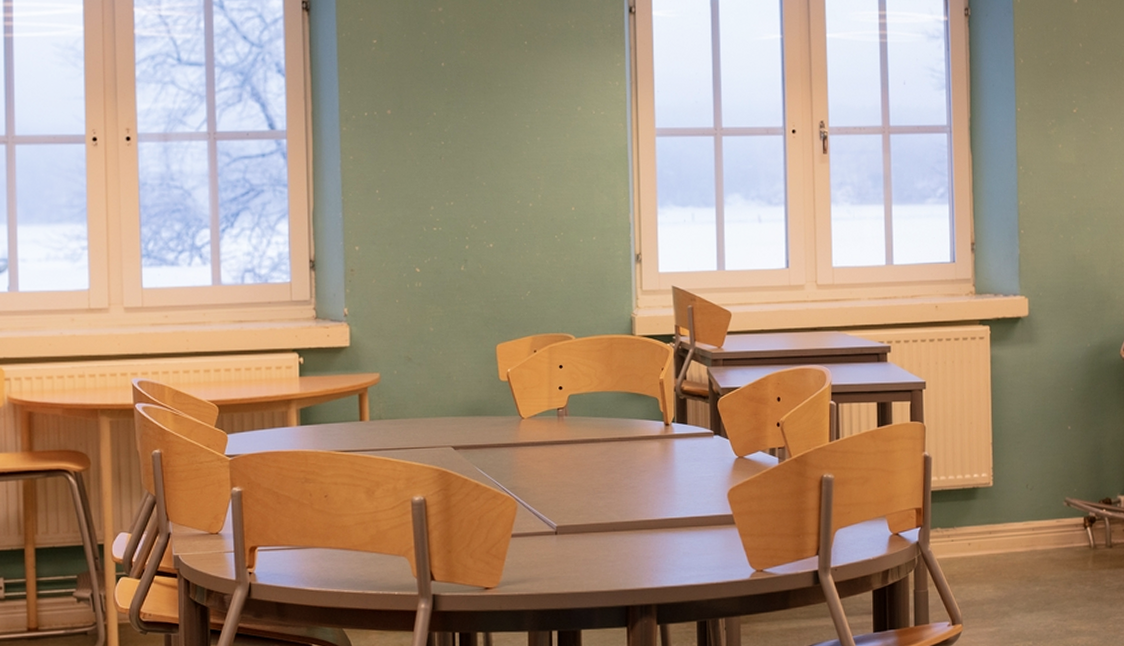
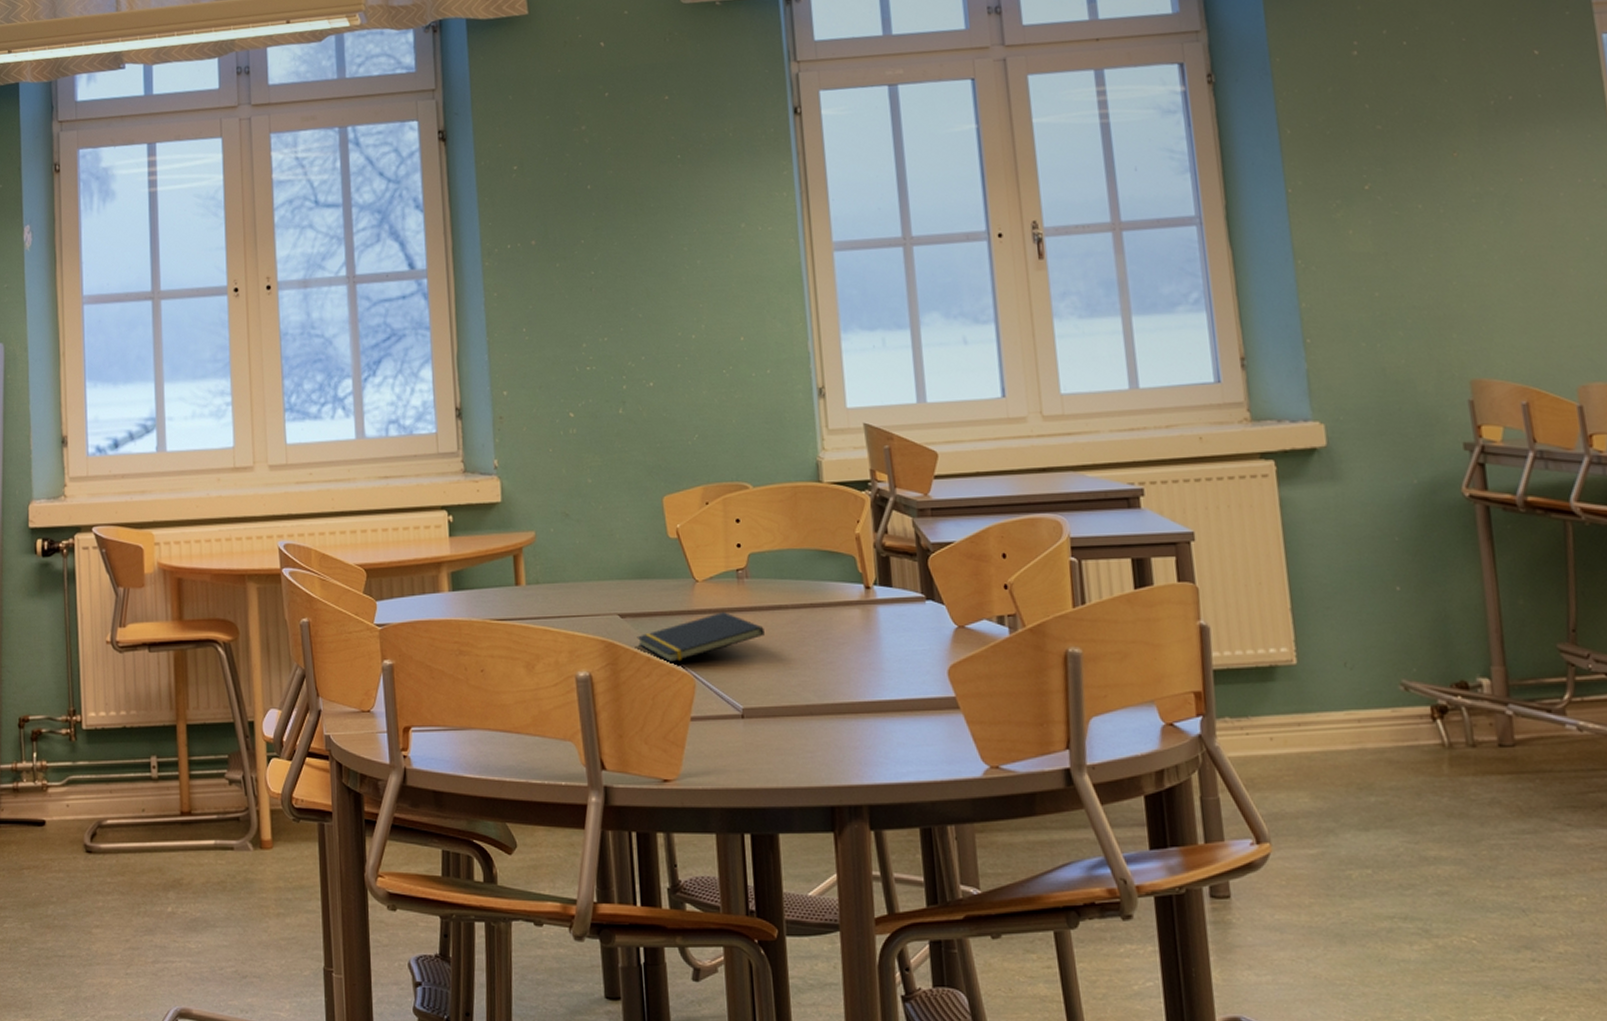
notepad: none [467,445,579,489] -> present [637,612,765,663]

